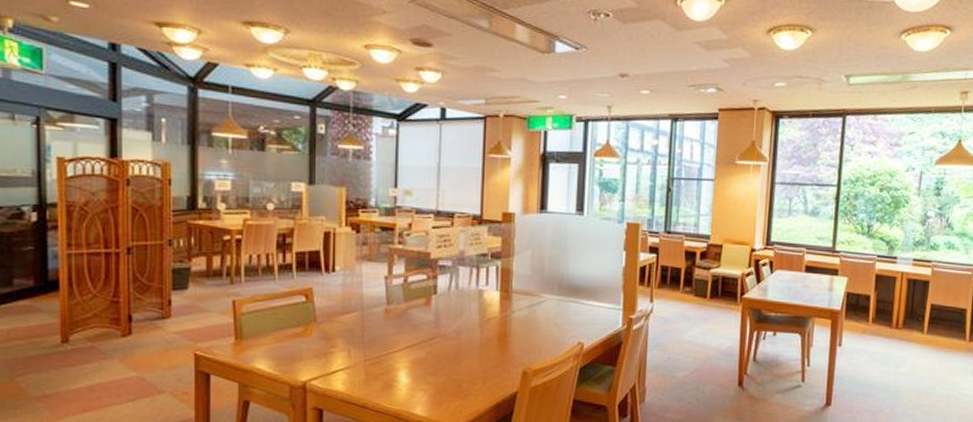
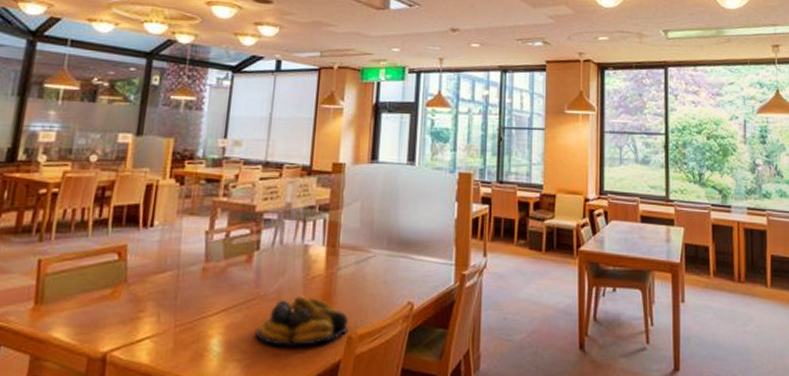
fruit bowl: none [438,336,524,379] -> present [255,296,350,346]

